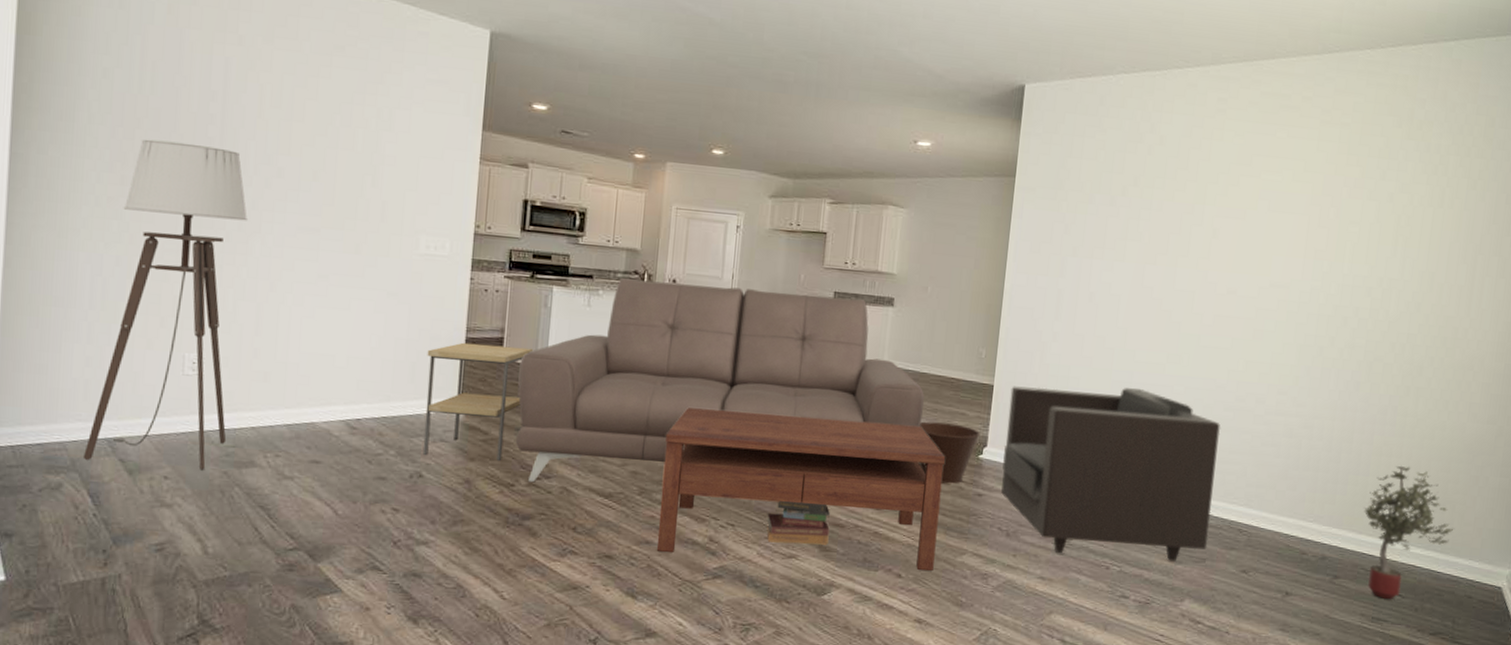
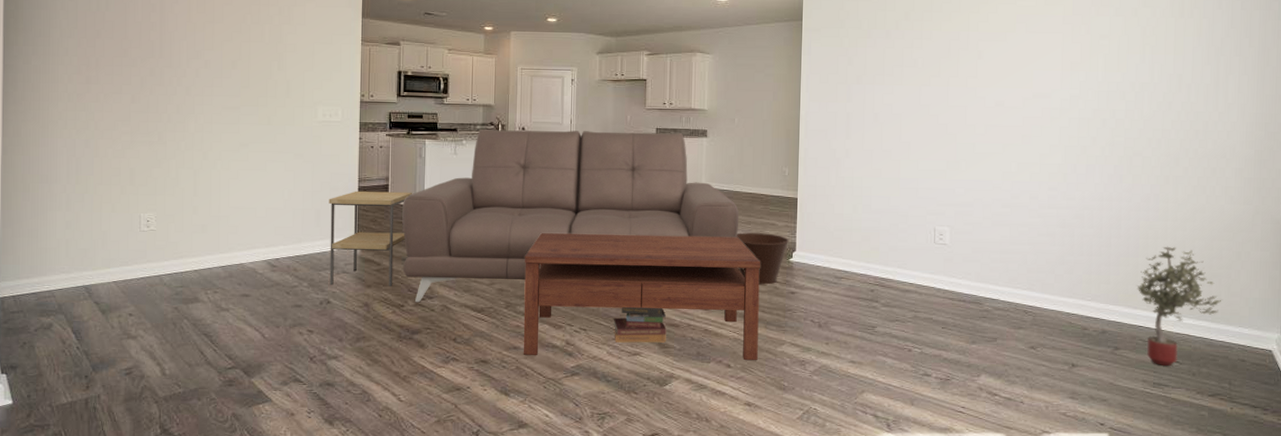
floor lamp: present [84,139,247,470] -> none [68,46,183,307]
armchair: present [1001,386,1221,562] -> none [811,193,1001,342]

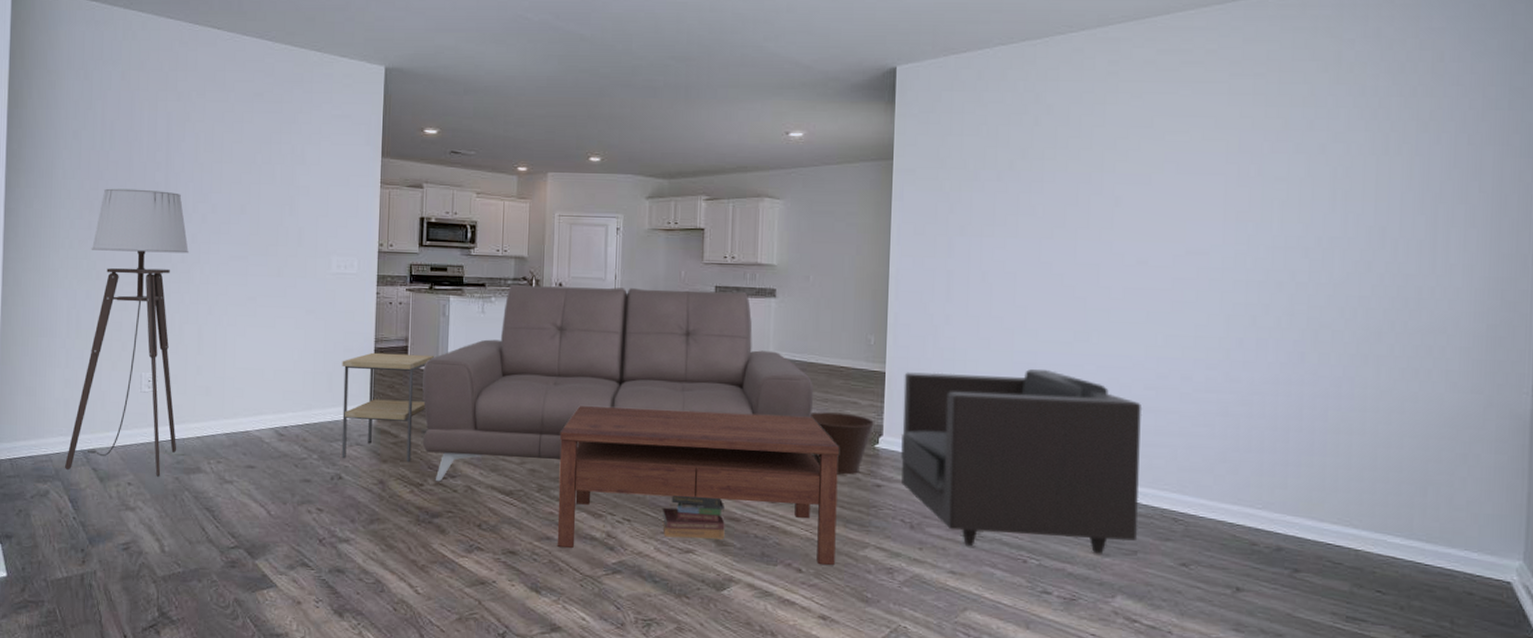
floor lamp: none [68,46,183,307] -> present [65,188,189,477]
armchair: none [811,193,1001,342] -> present [901,369,1143,554]
potted tree: present [1137,246,1222,366] -> none [1323,443,1441,596]

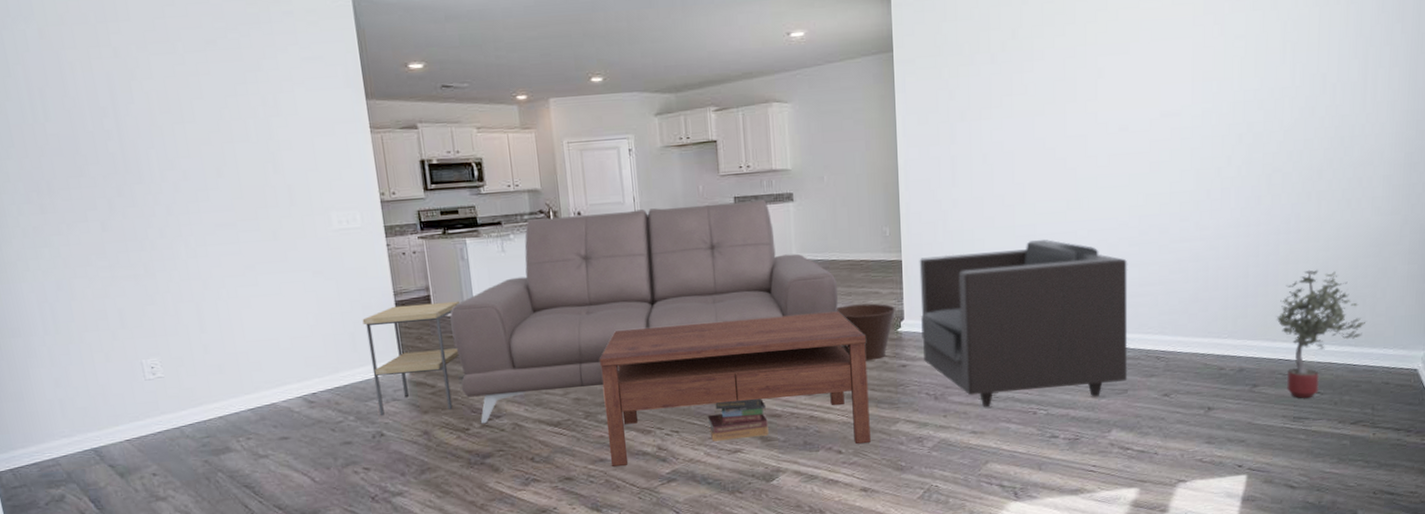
floor lamp: present [65,188,189,477] -> none [49,161,200,471]
potted tree: none [1323,443,1441,596] -> present [1276,269,1367,398]

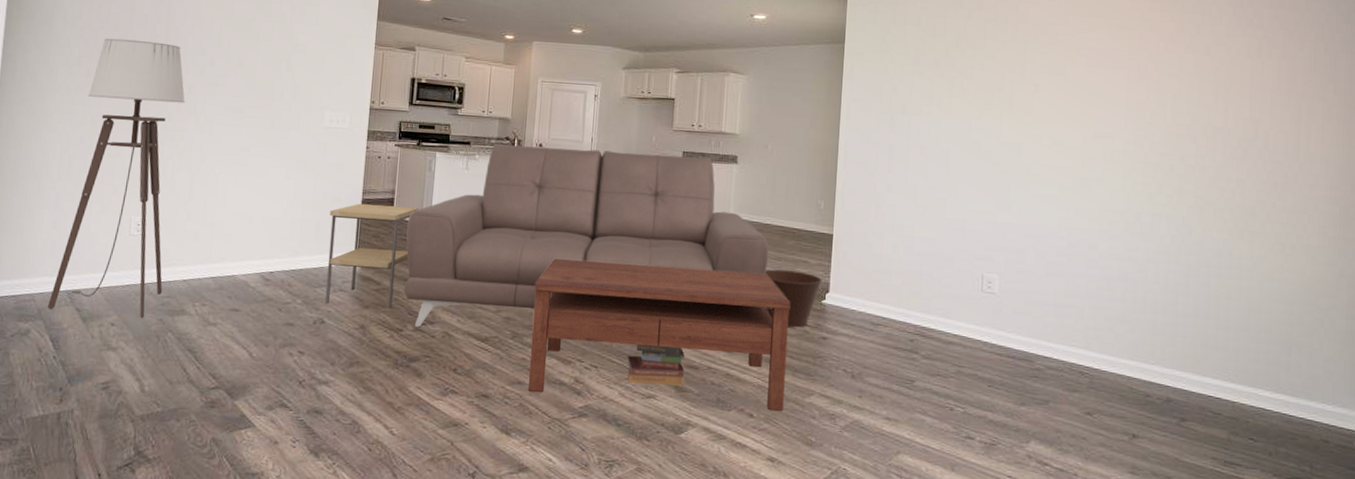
floor lamp: none [49,161,200,471] -> present [48,38,185,318]
armchair: present [919,239,1128,407] -> none [845,235,1056,403]
potted tree: present [1276,269,1367,398] -> none [1206,308,1303,443]

